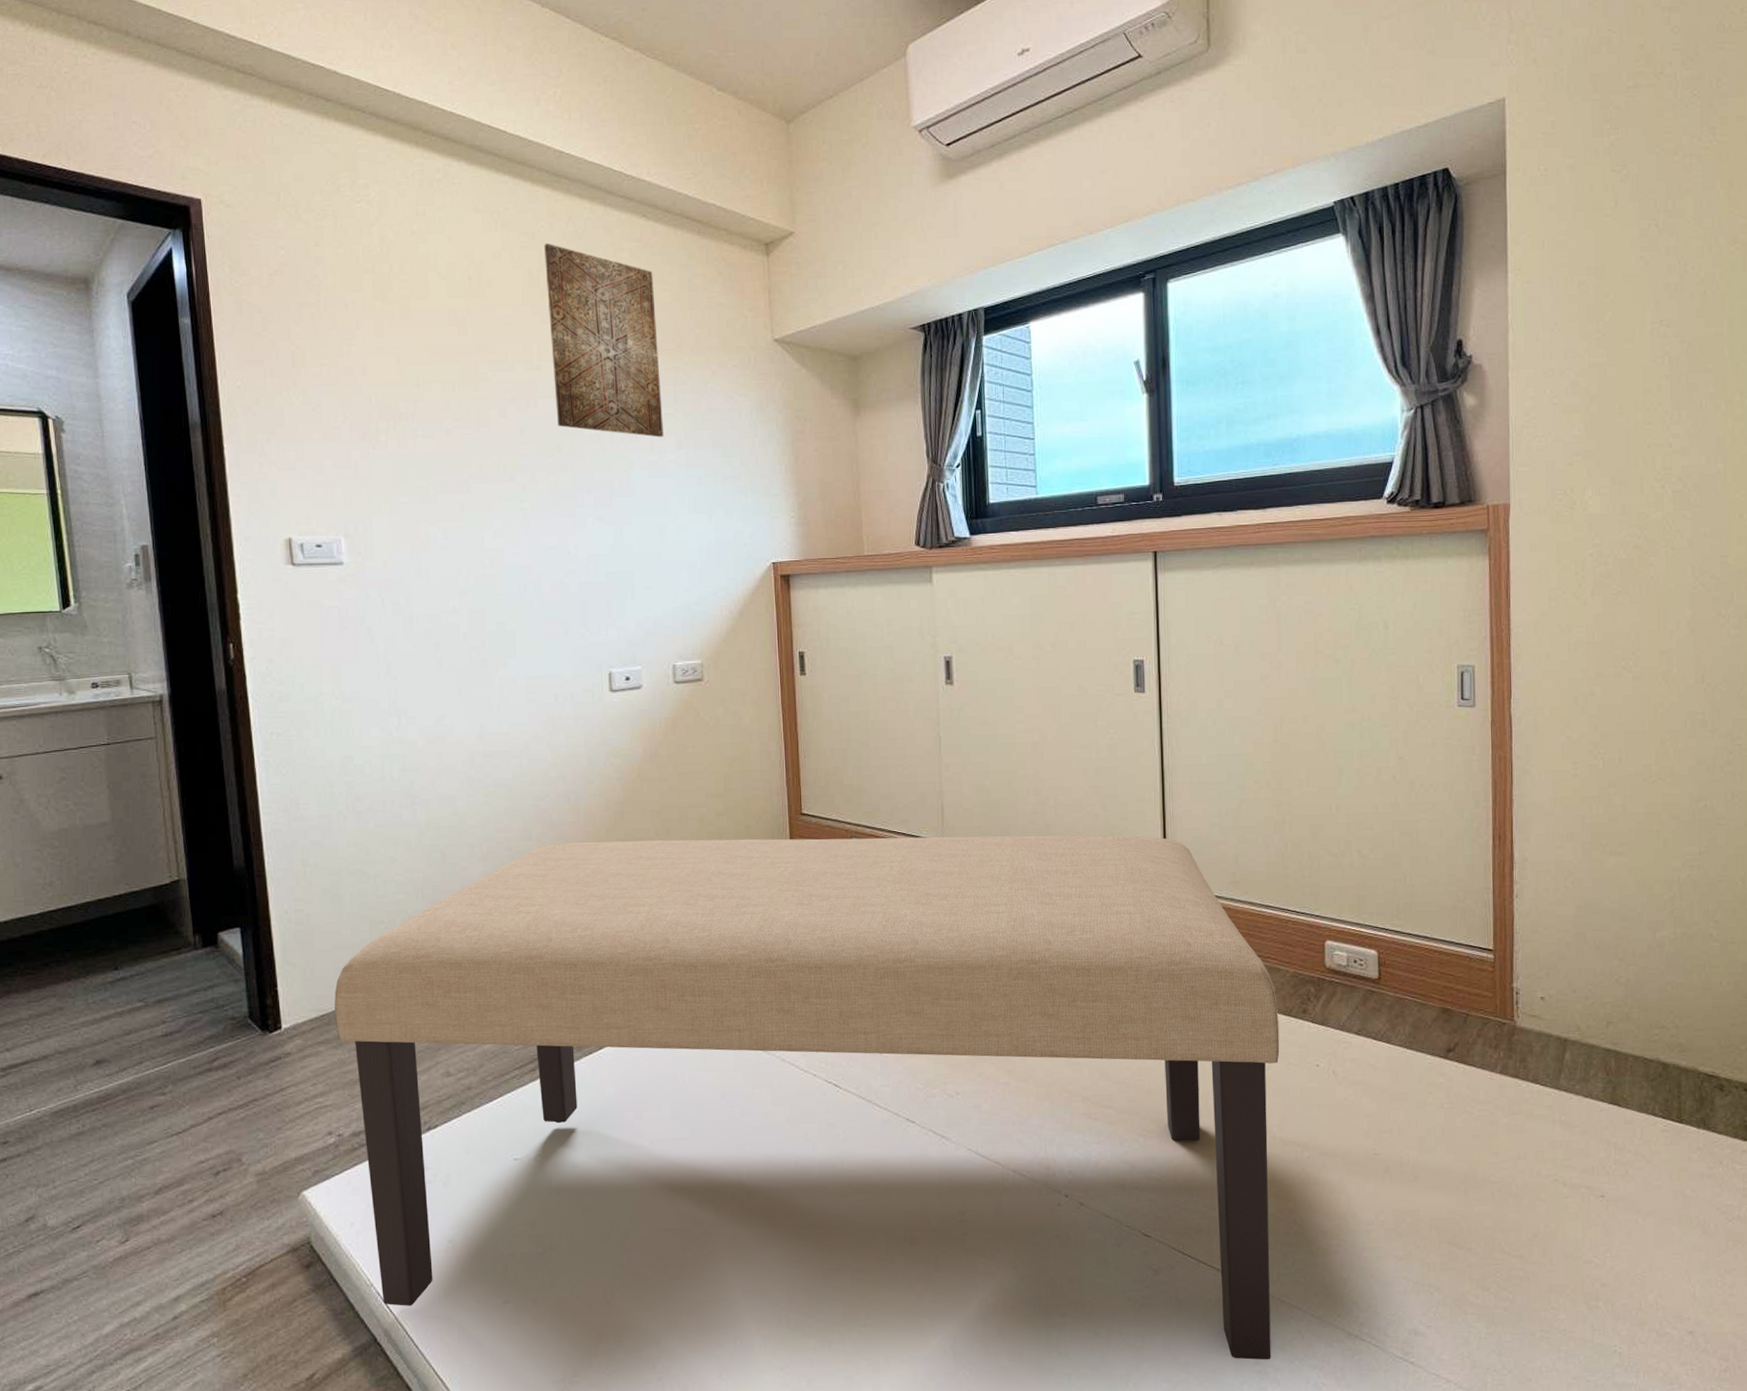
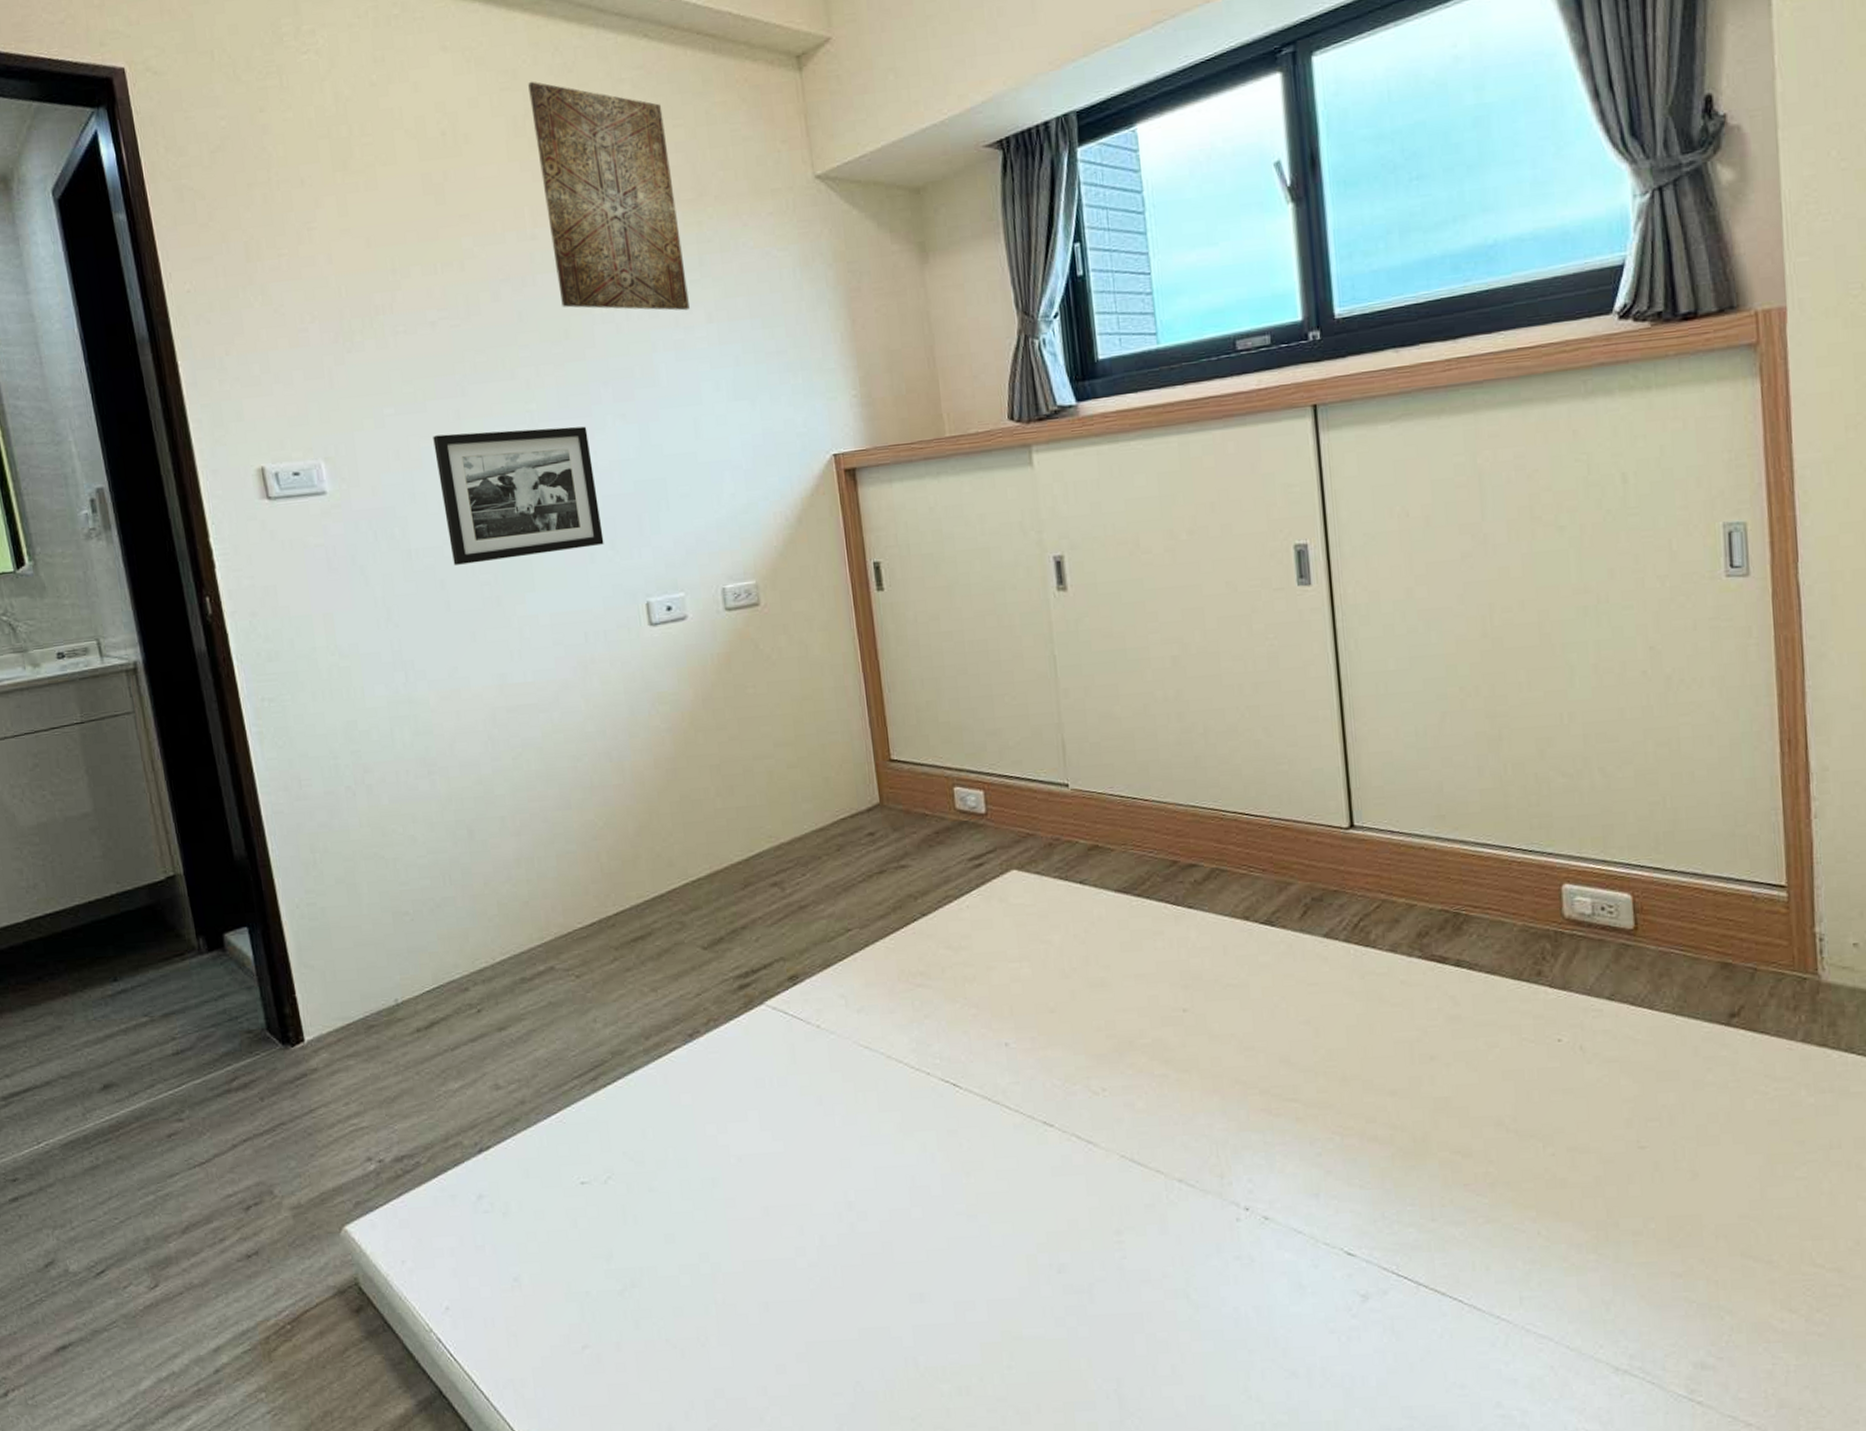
bench: present [334,835,1280,1360] -> none [360,764,1517,1402]
picture frame: none [439,522,577,631] -> present [433,426,604,565]

